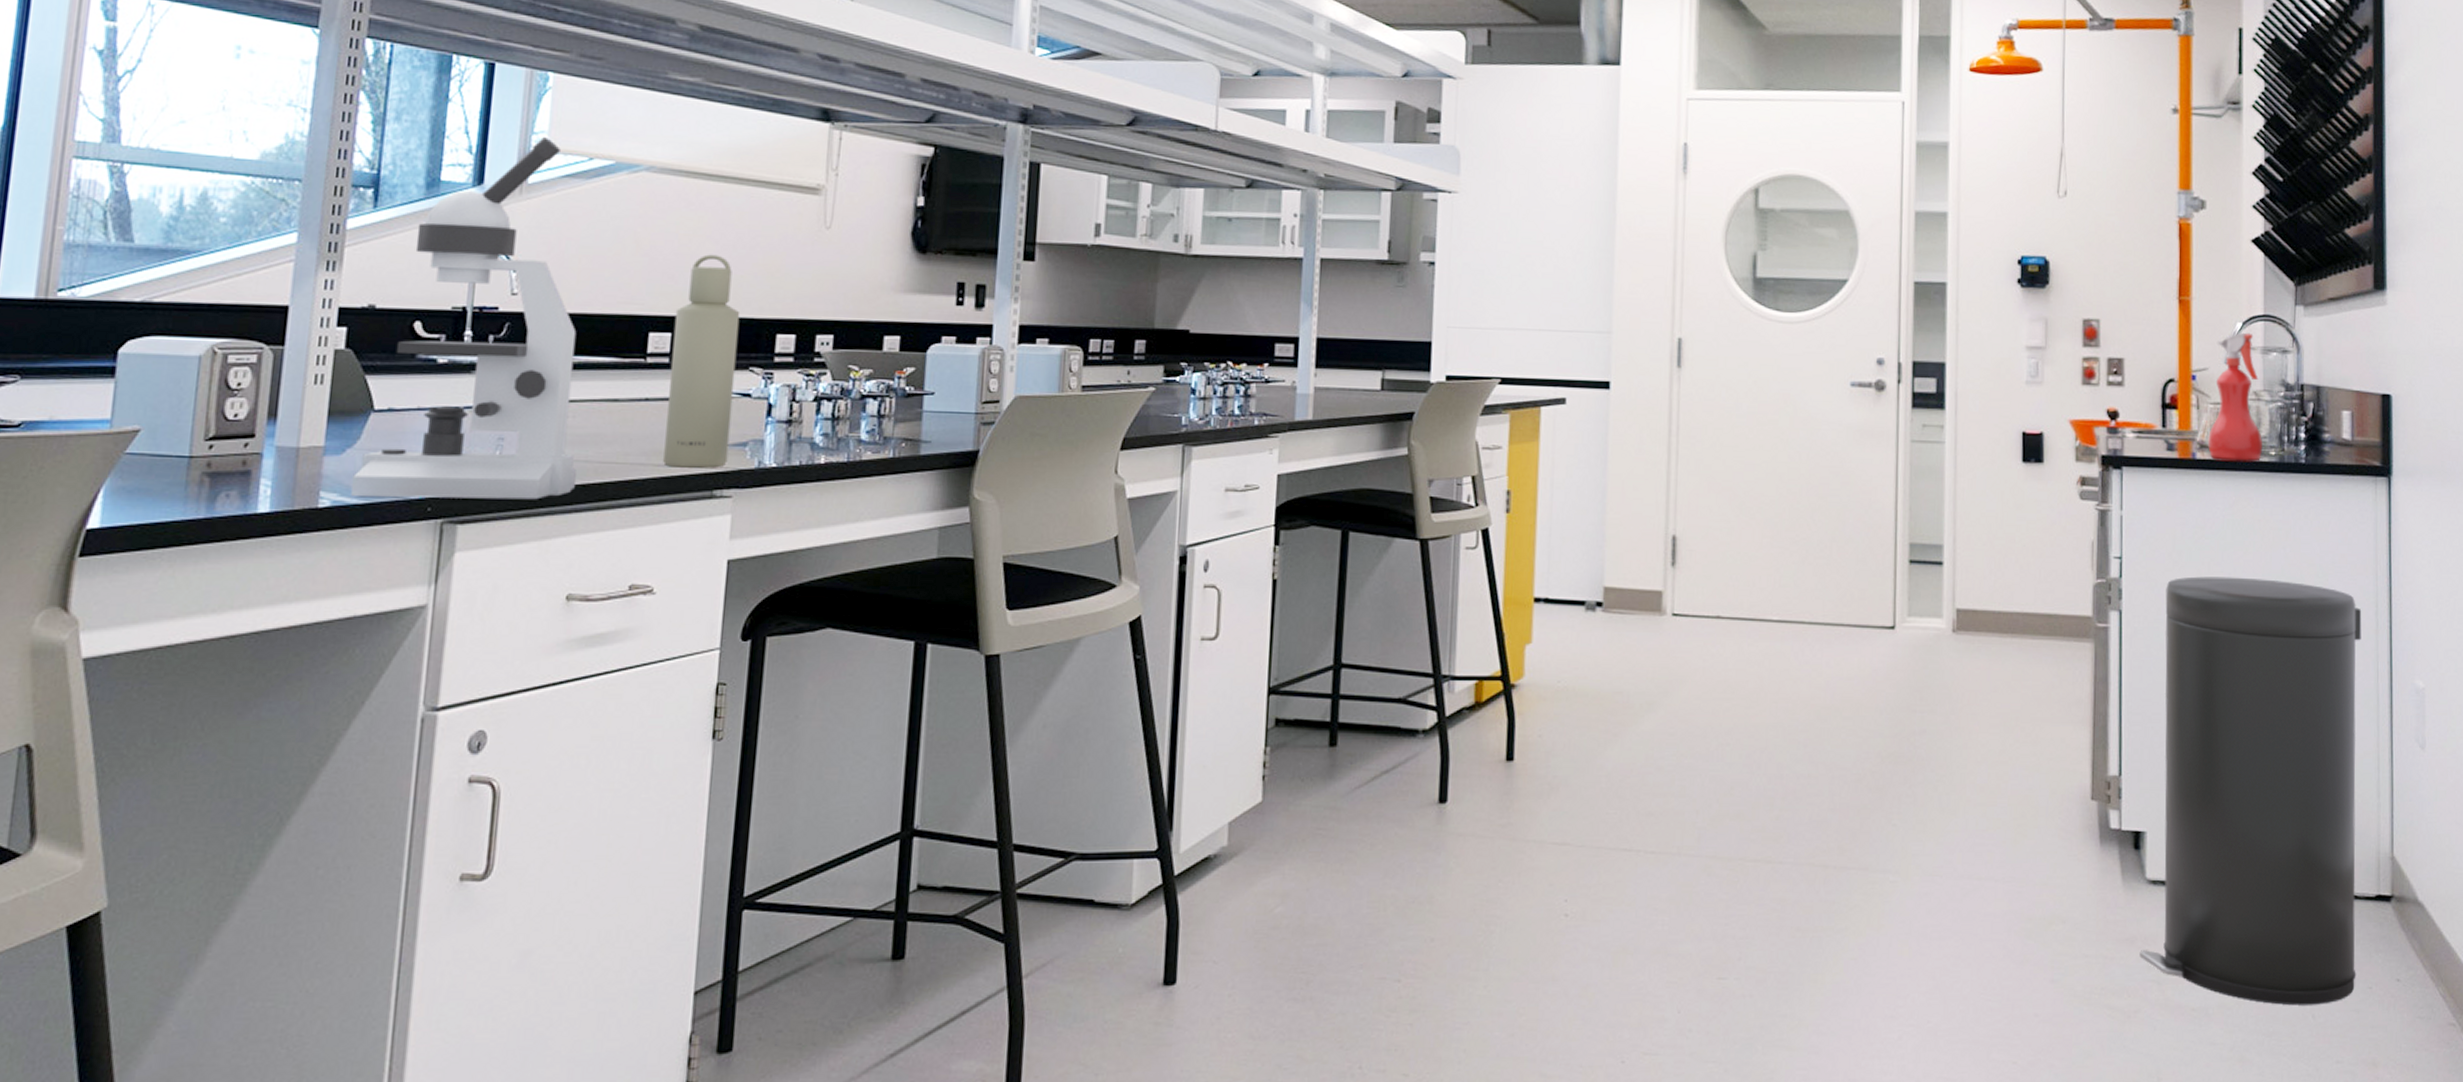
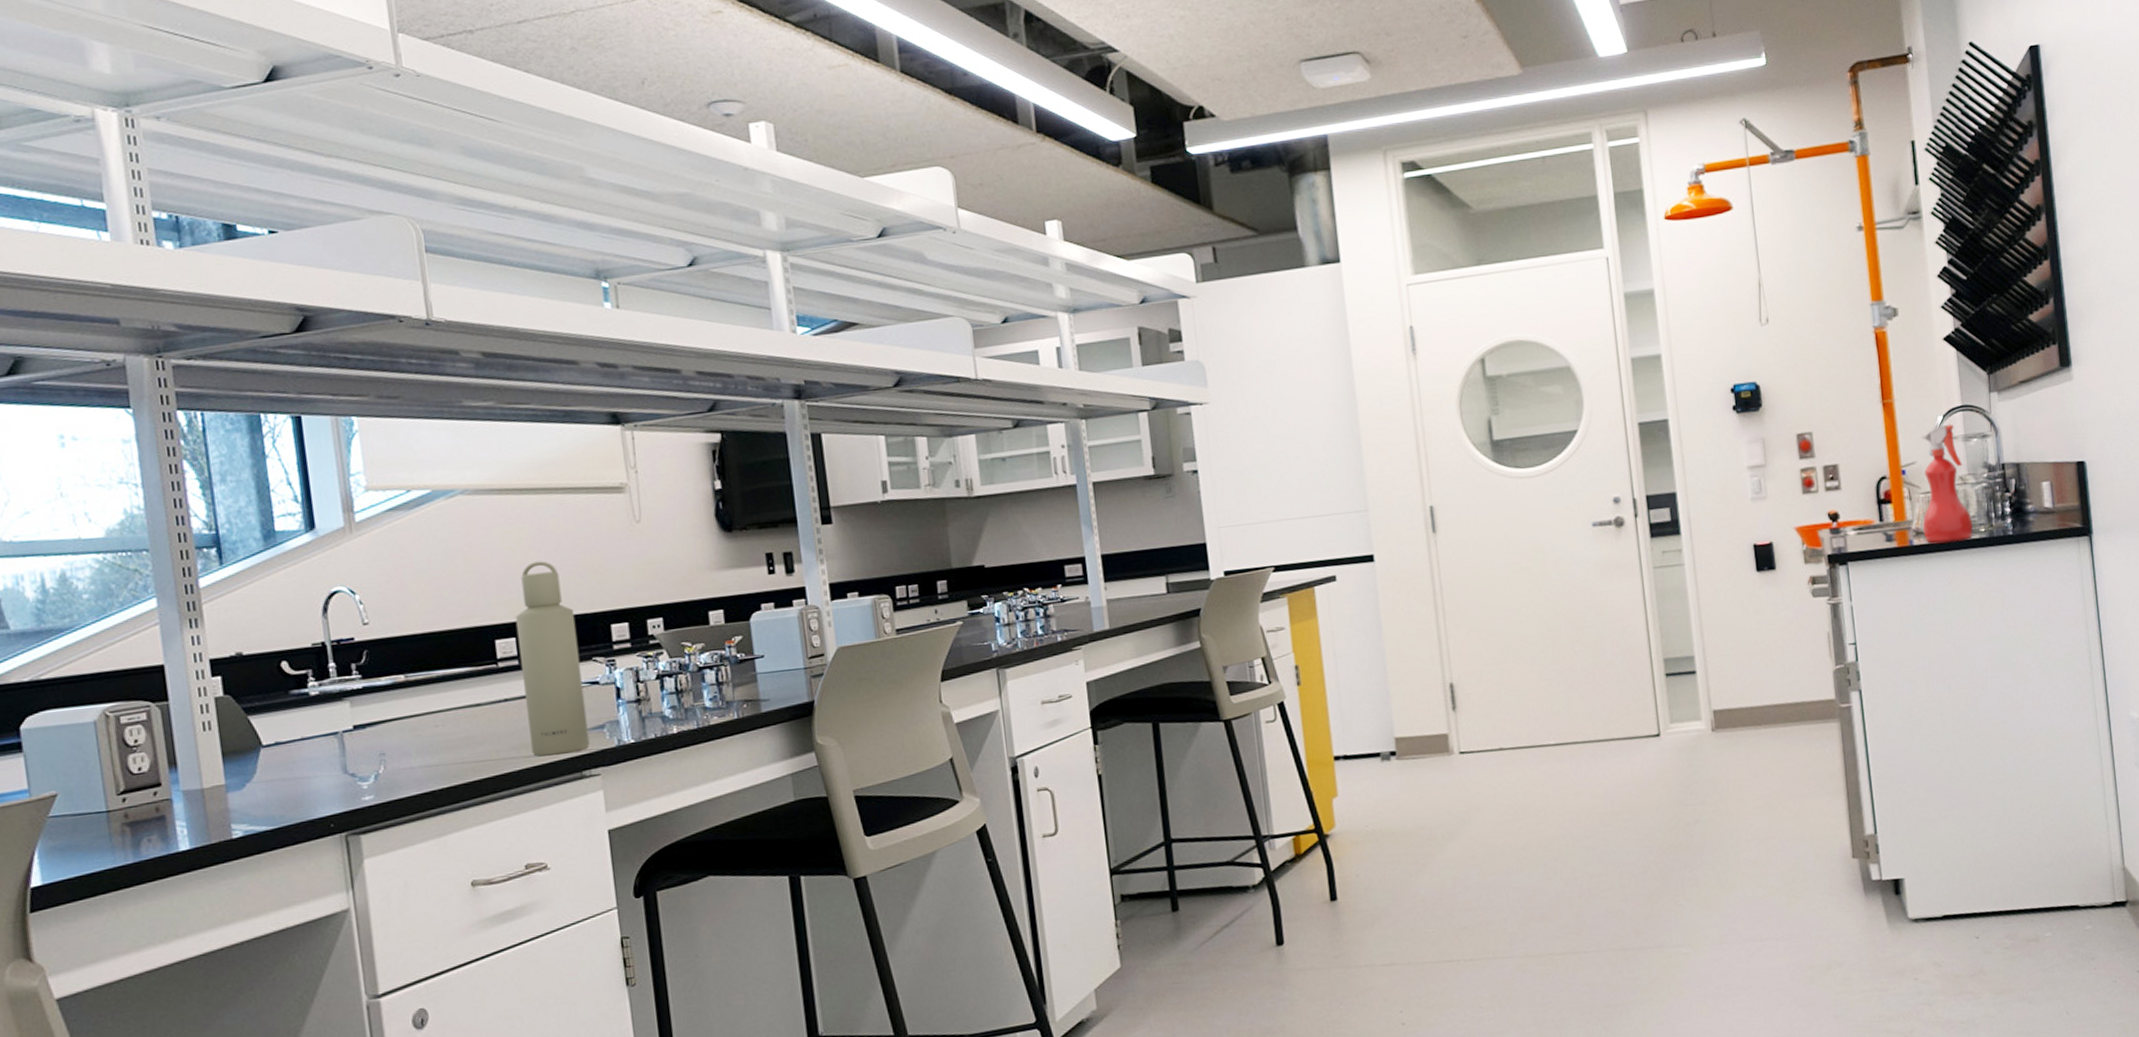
microscope: present [351,136,577,500] -> none [257,476,458,825]
pedal bin: present [2139,576,2362,1005] -> none [1898,642,2102,1008]

